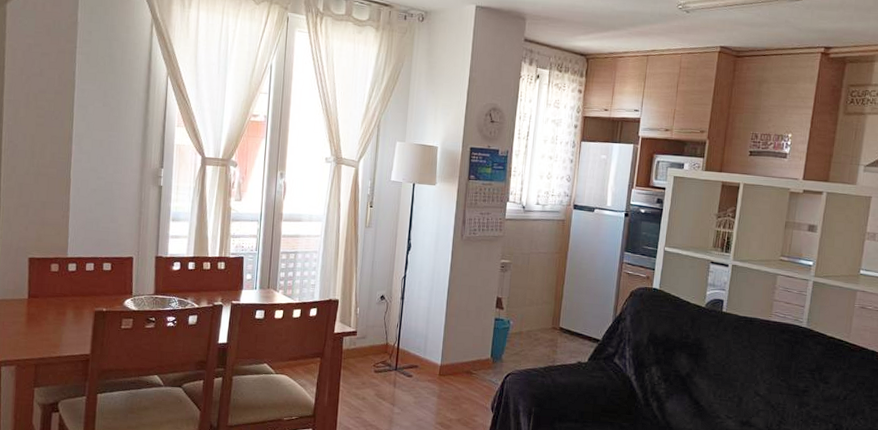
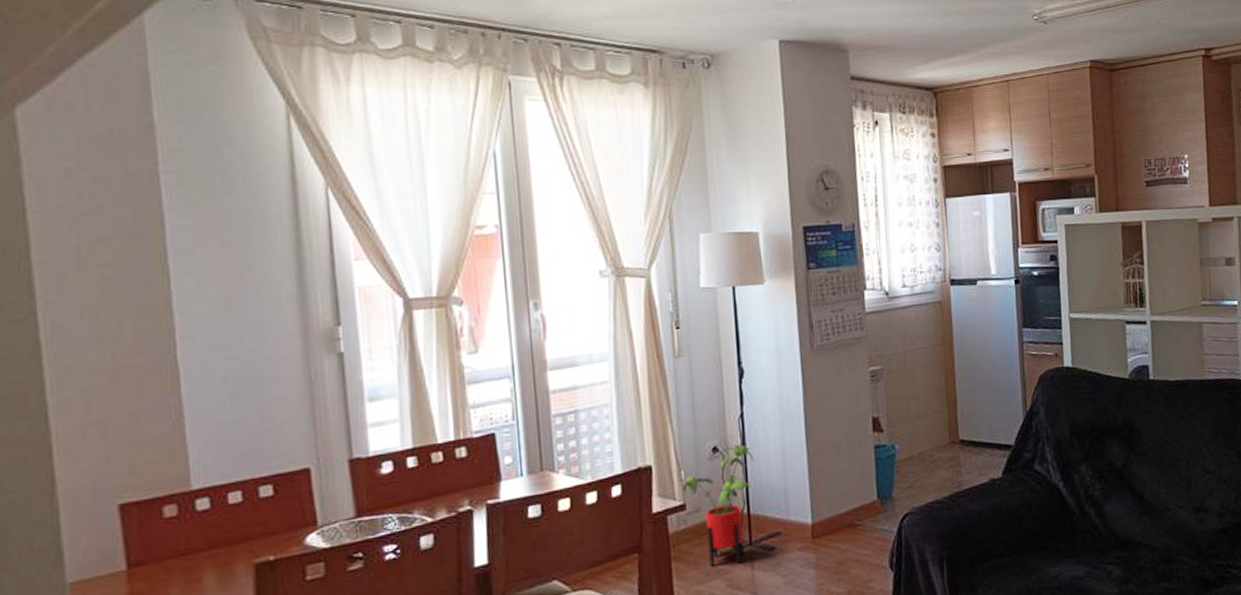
house plant: none [357,297,408,381] -> present [683,444,754,567]

